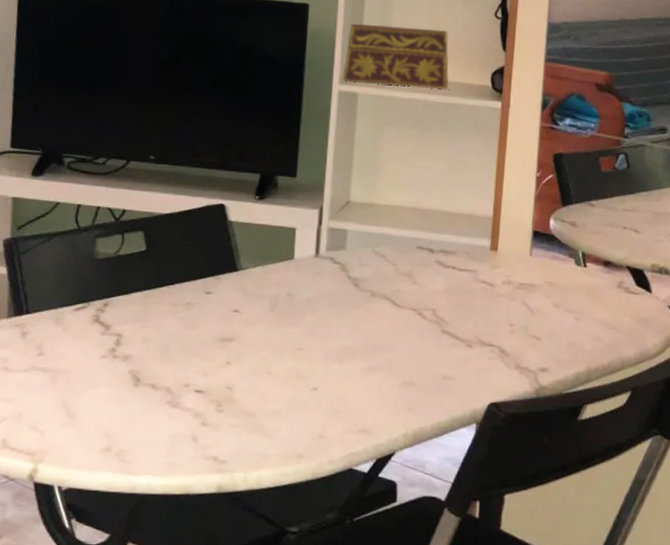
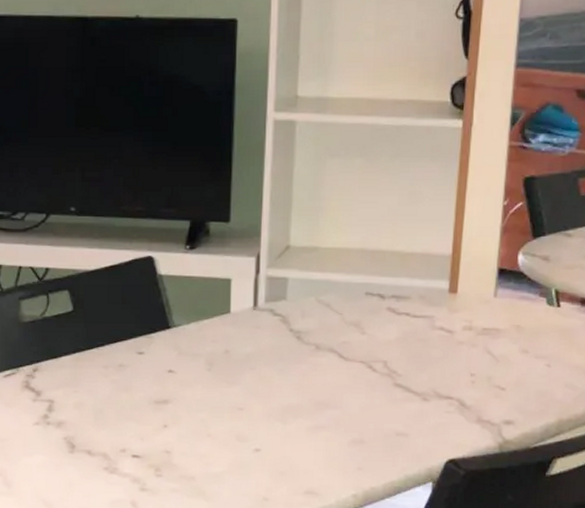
decorative box: present [342,23,449,90] -> none [277,37,401,110]

